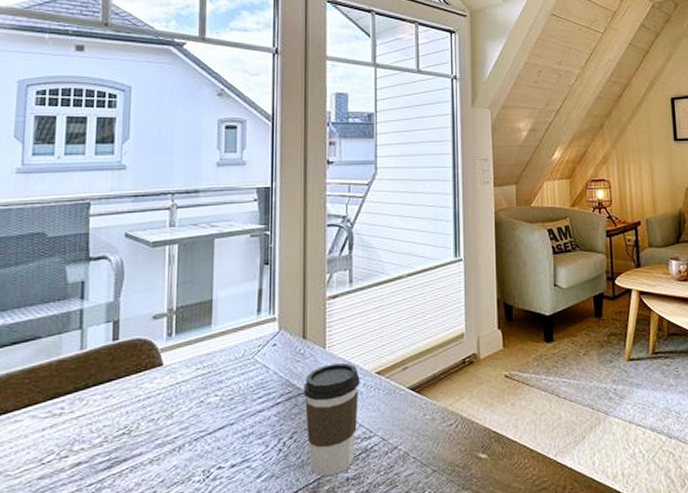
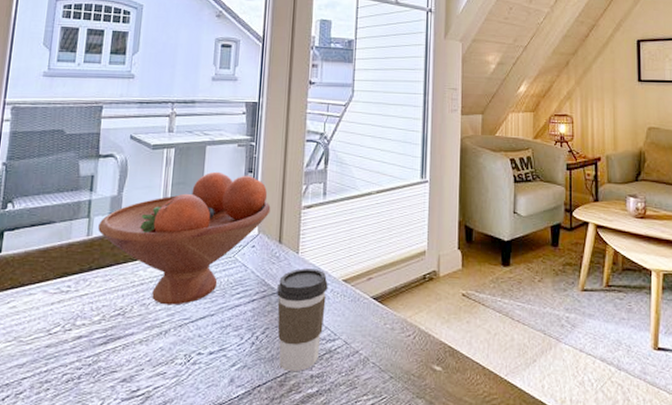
fruit bowl: none [93,266,292,419] -> present [98,171,271,306]

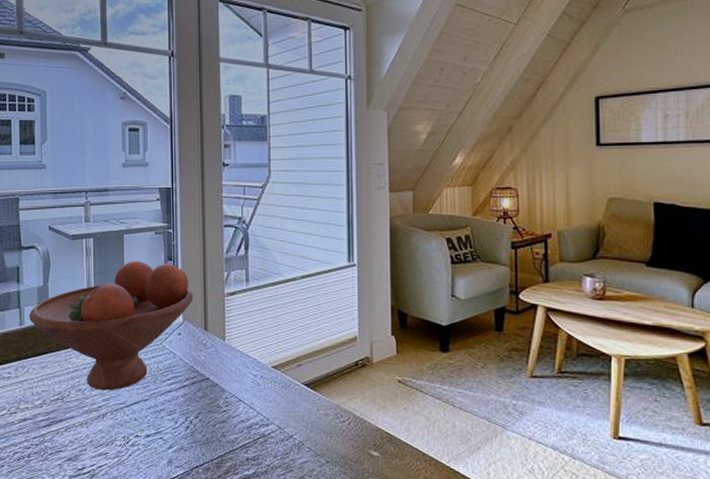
coffee cup: present [277,268,328,373] -> none [207,355,257,455]

